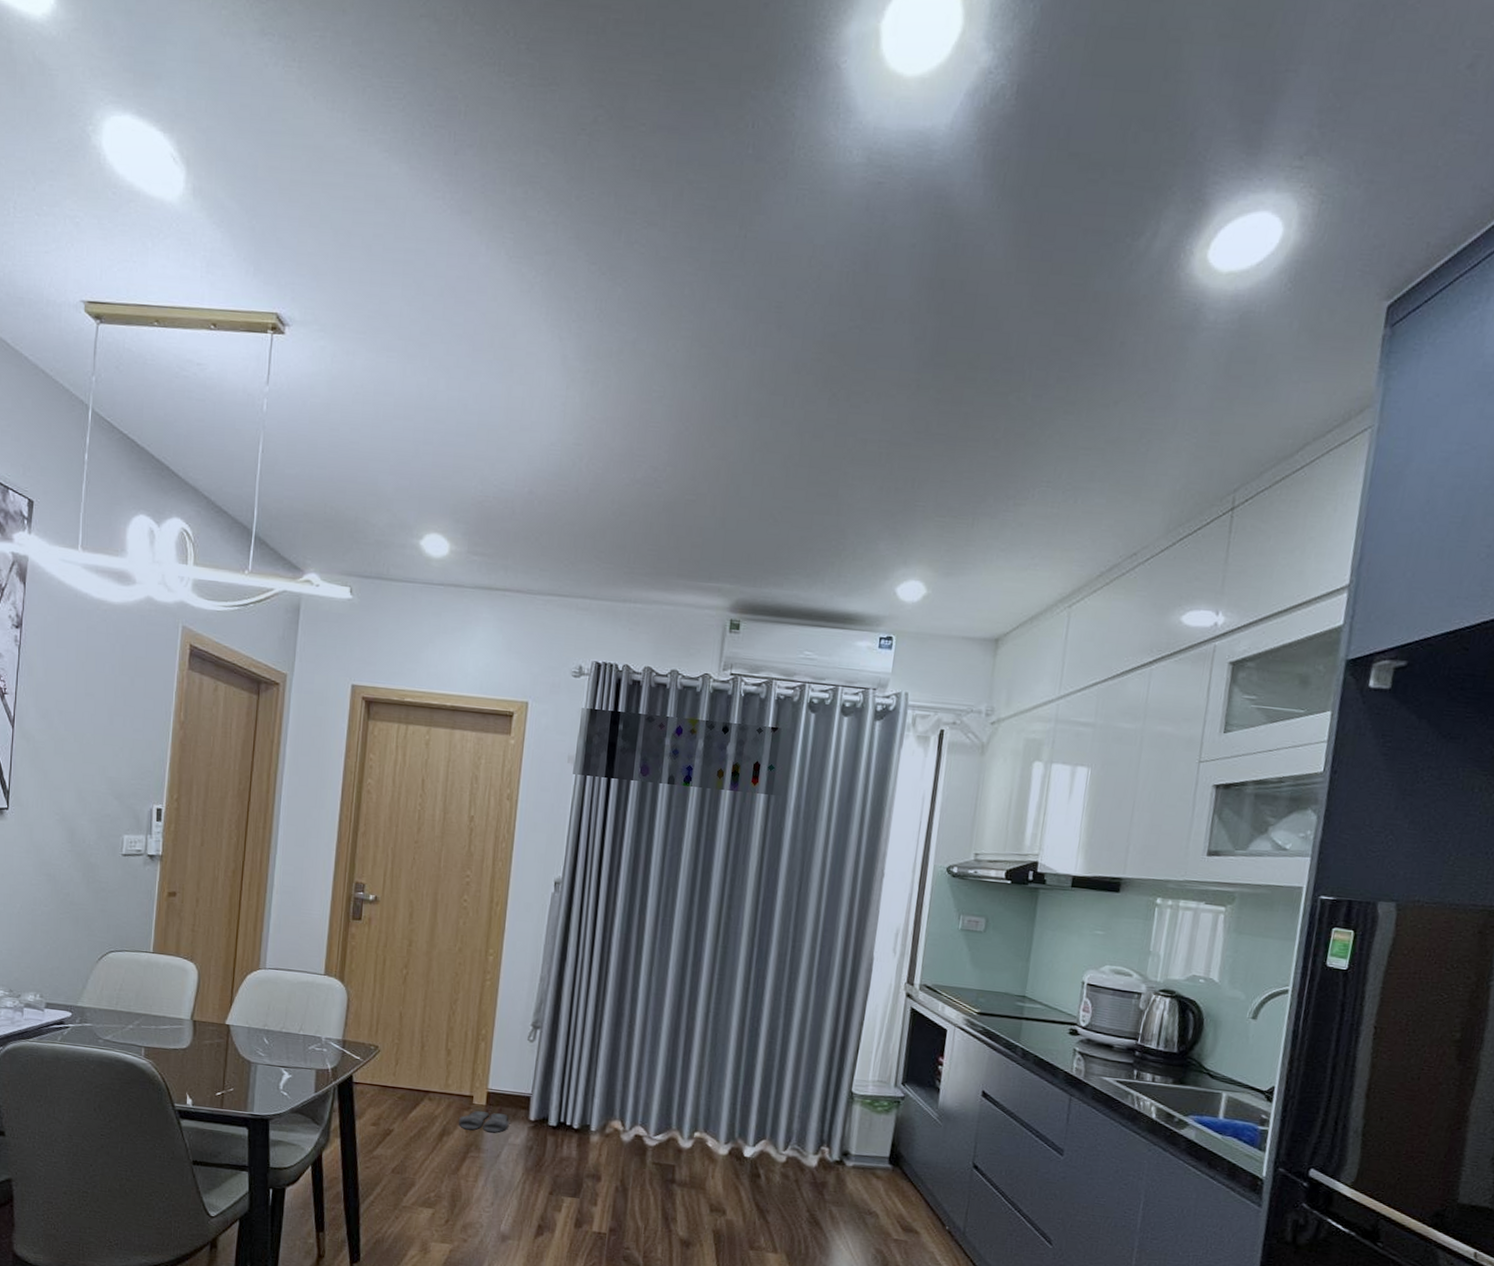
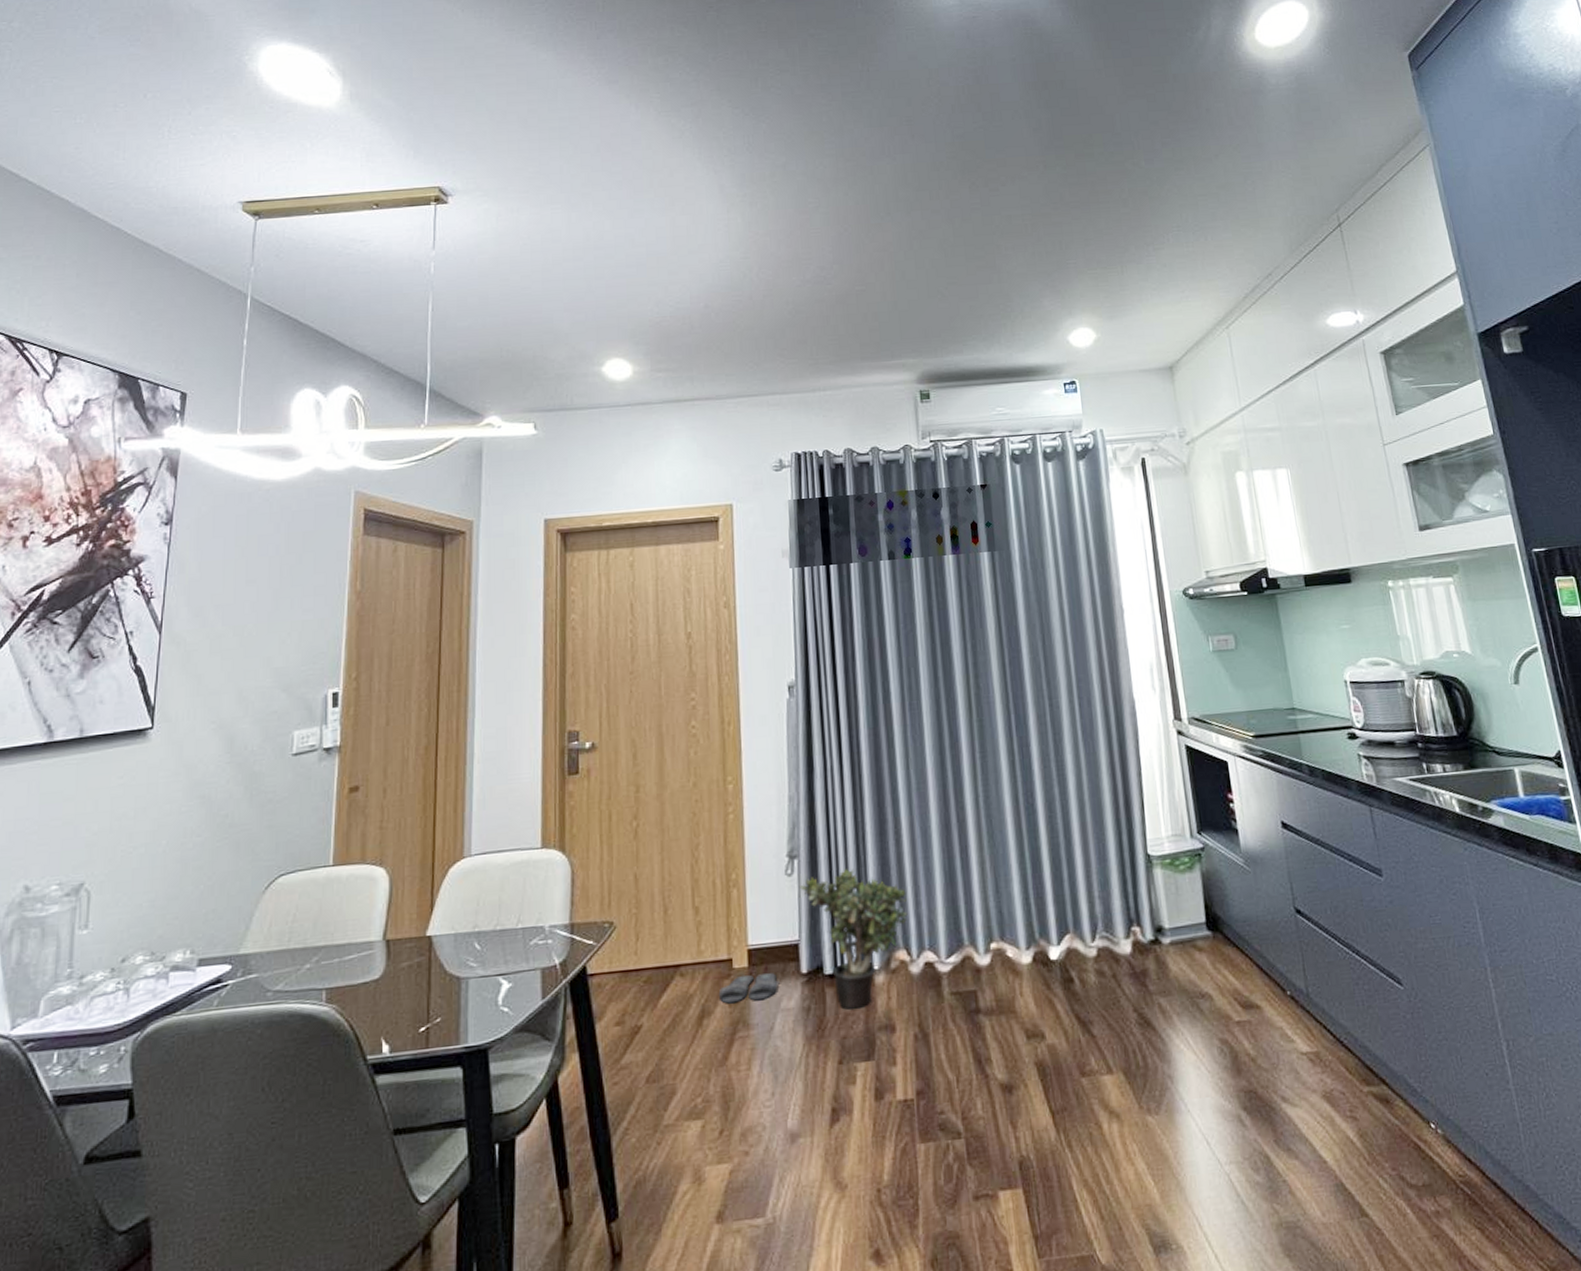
potted plant: none [539,1047,630,1157] -> present [800,868,908,1010]

